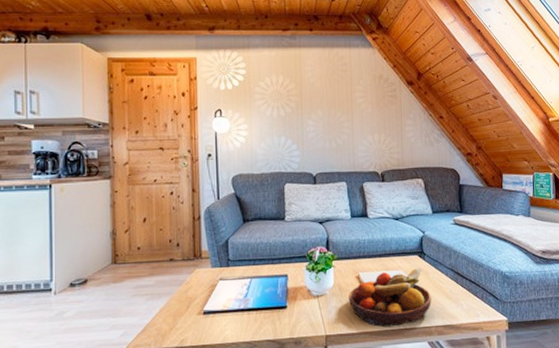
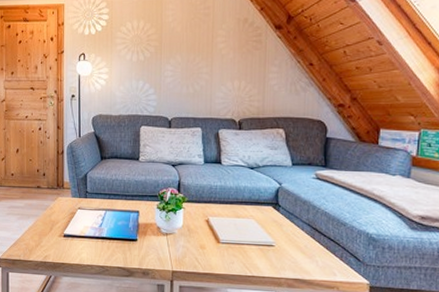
fruit bowl: present [348,268,431,328] -> none [196,218,283,273]

